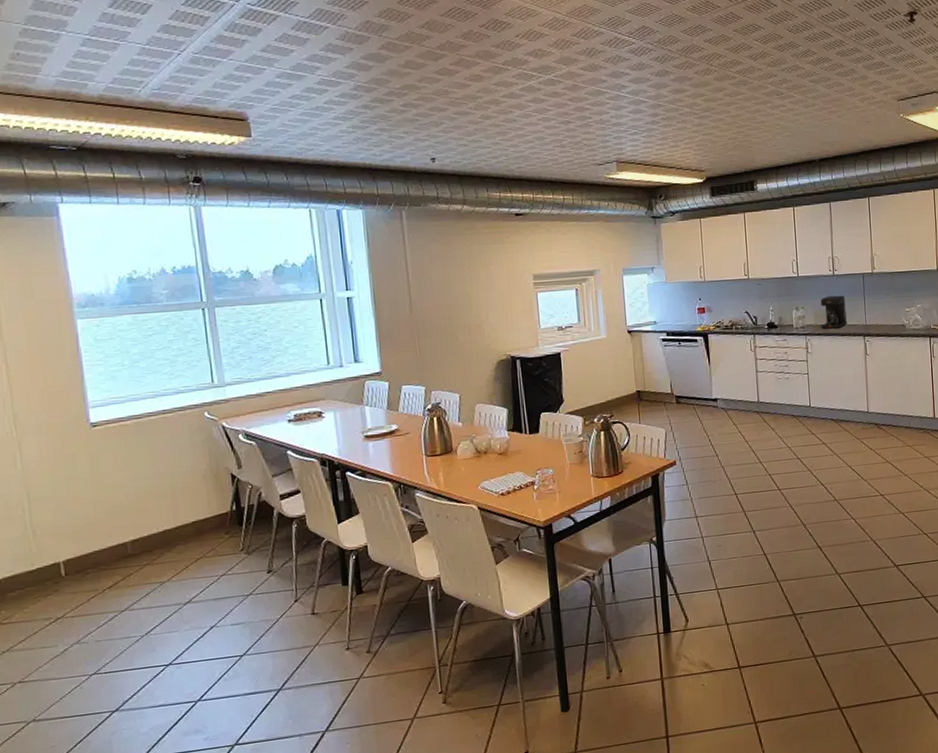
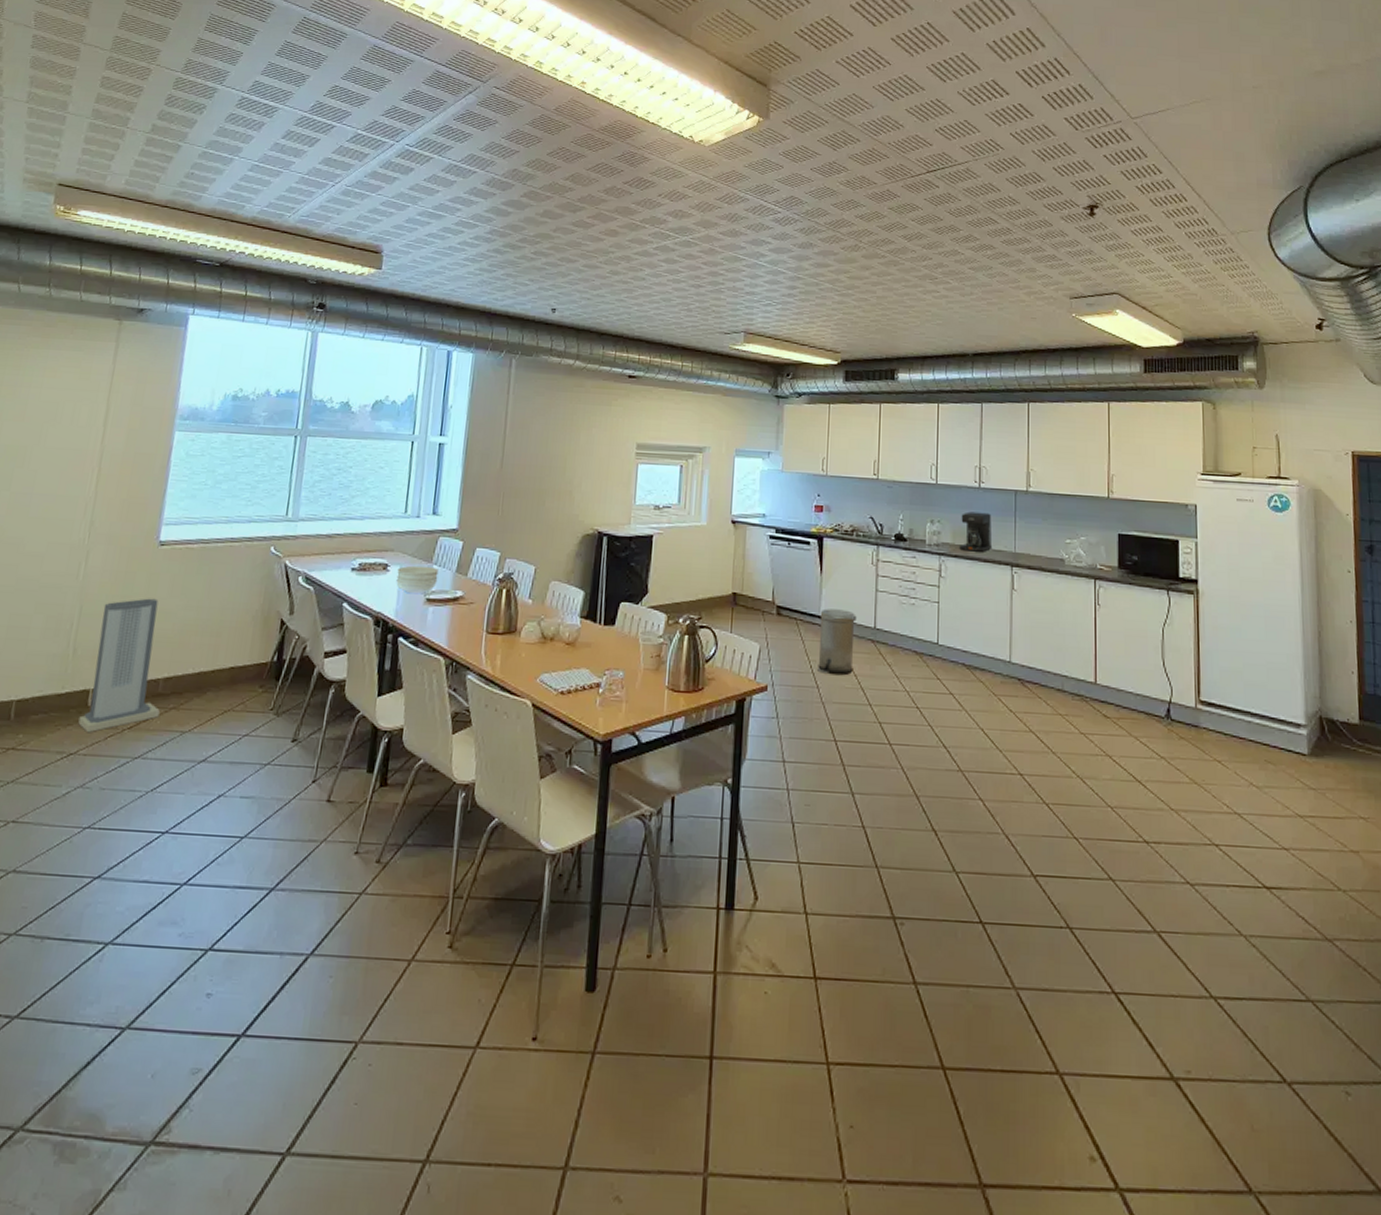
architectural model: none [51,474,135,599] -> present [78,598,160,733]
bowl: none [332,408,372,434] -> present [396,565,439,595]
pedal bin: none [712,391,743,445] -> present [818,608,857,676]

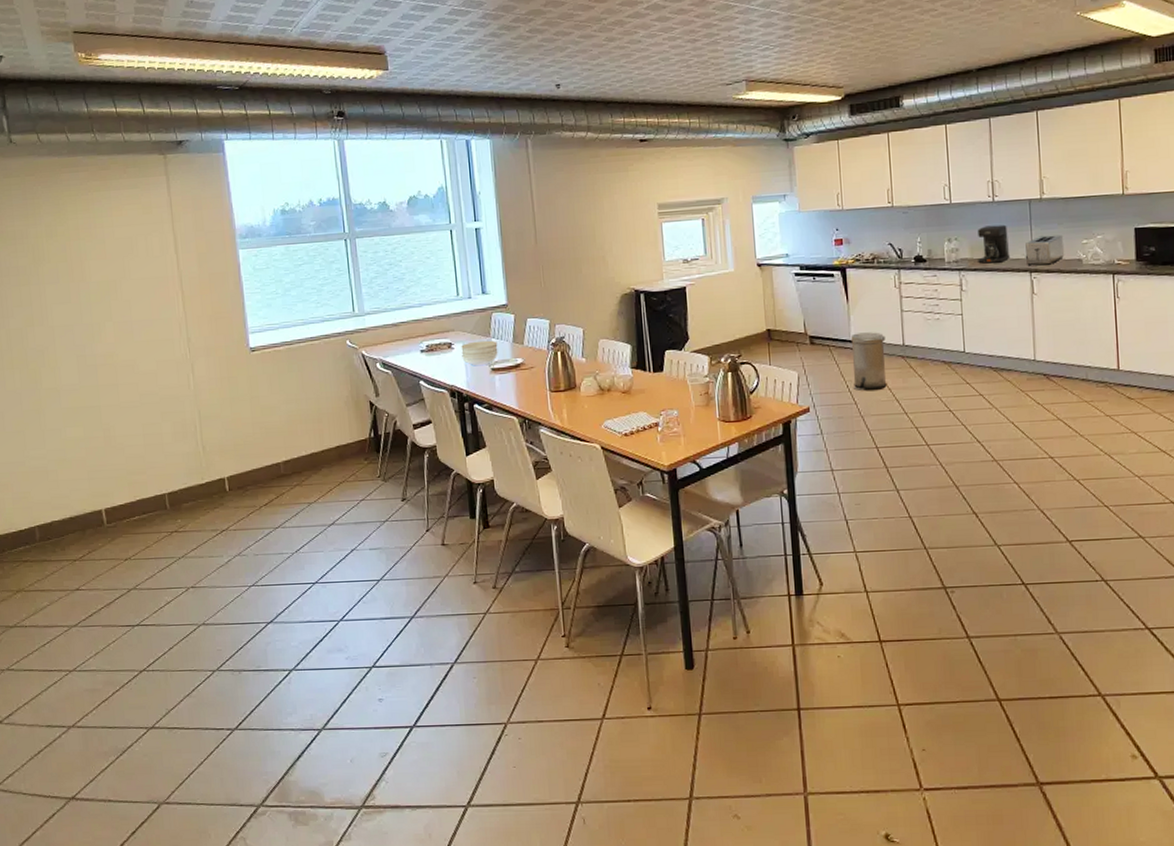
architectural model: present [78,598,160,733] -> none [218,397,287,513]
toaster: none [1007,529,1046,563] -> present [1025,234,1064,267]

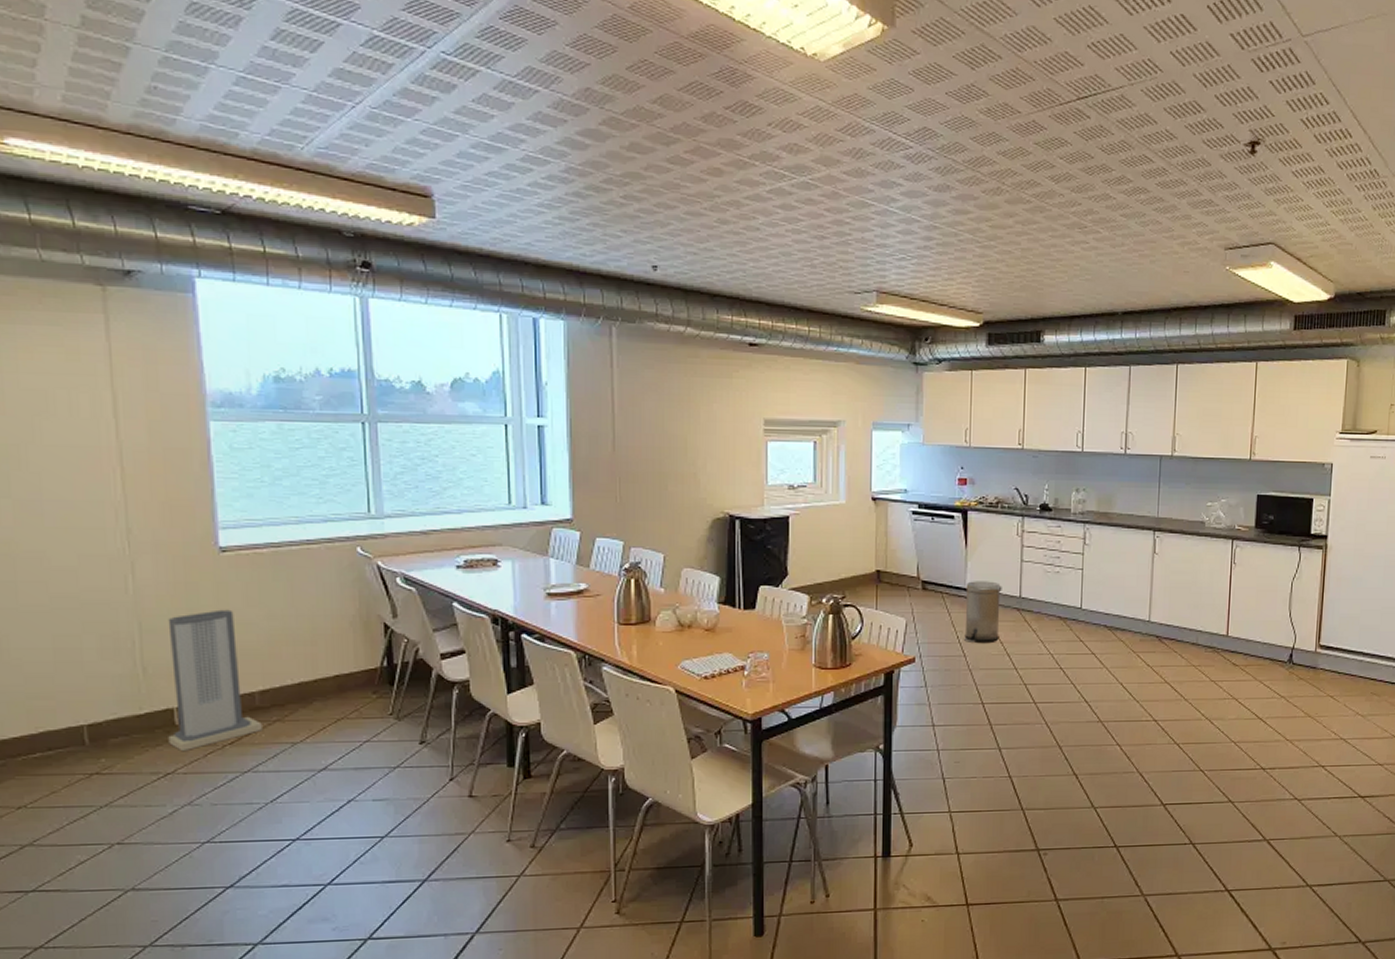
architectural model: none [218,397,287,513] -> present [168,609,262,752]
bowl: present [461,340,498,366] -> none [510,559,557,589]
coffee maker: present [977,224,1011,264] -> none [1104,479,1136,518]
toaster: present [1025,234,1064,267] -> none [1150,494,1189,526]

